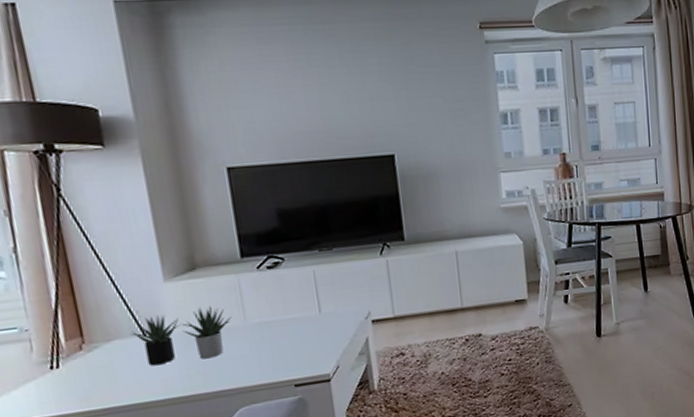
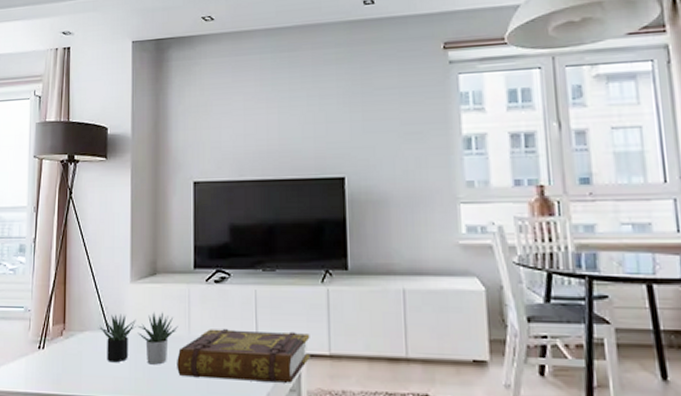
book: none [234,302,375,363] -> present [177,329,310,383]

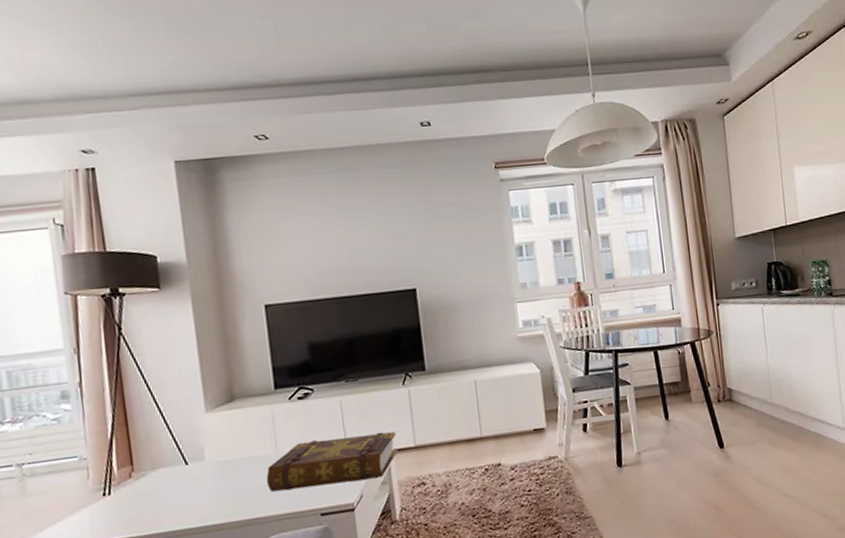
succulent plant: present [98,312,178,365] -> none [174,435,264,494]

